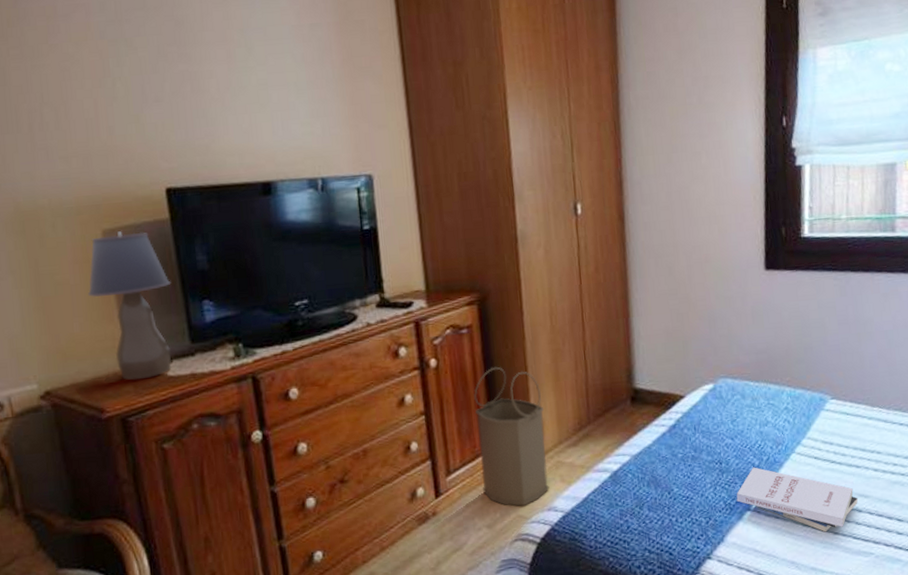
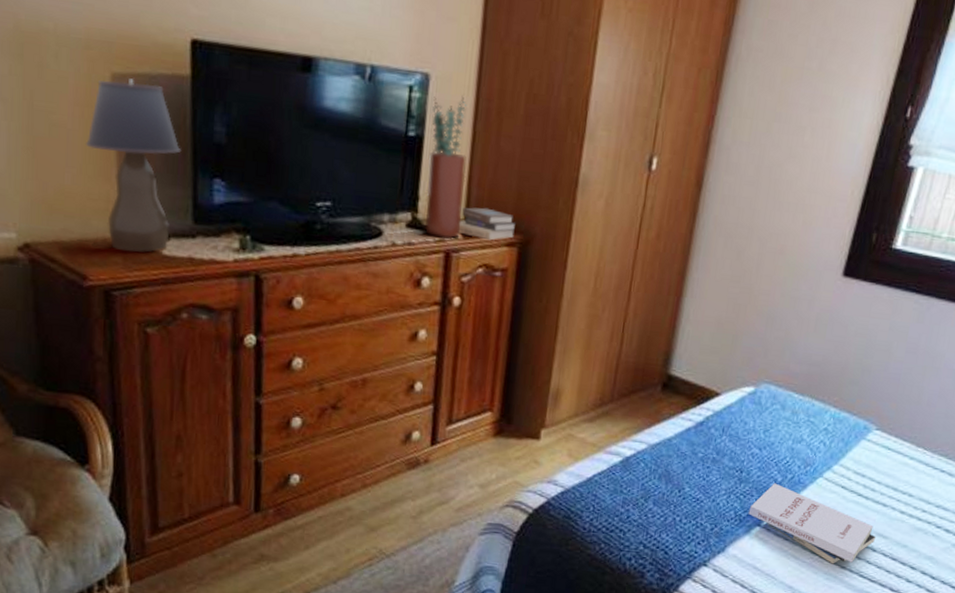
vase: none [379,187,425,311] -> present [424,96,468,239]
books: none [422,276,472,304] -> present [459,207,515,241]
basket: present [474,366,550,506] -> none [483,319,567,473]

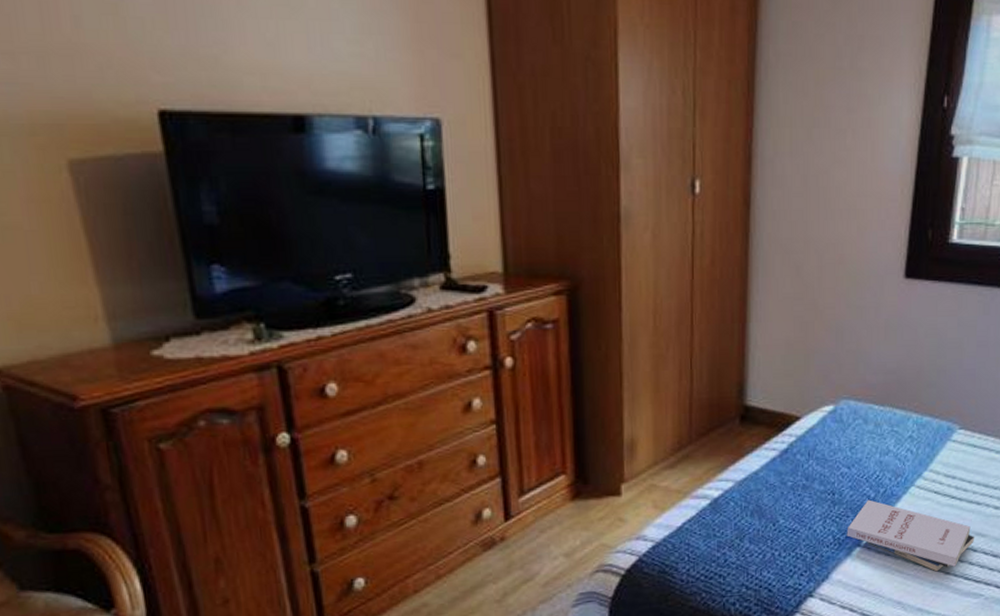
table lamp: present [85,78,182,253] -> none [48,163,170,362]
vase: present [424,96,468,239] -> none [449,139,501,296]
books: present [459,207,515,241] -> none [499,257,560,292]

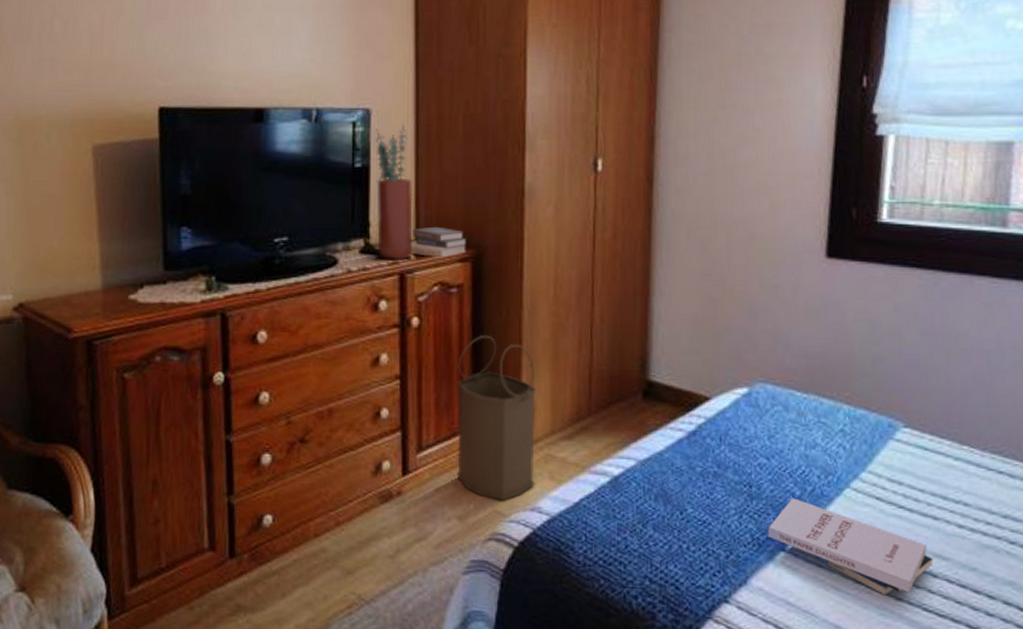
vase: none [449,139,501,296] -> present [375,125,413,260]
books: none [499,257,560,292] -> present [411,226,466,258]
basket: none [556,371,640,534] -> present [456,334,537,500]

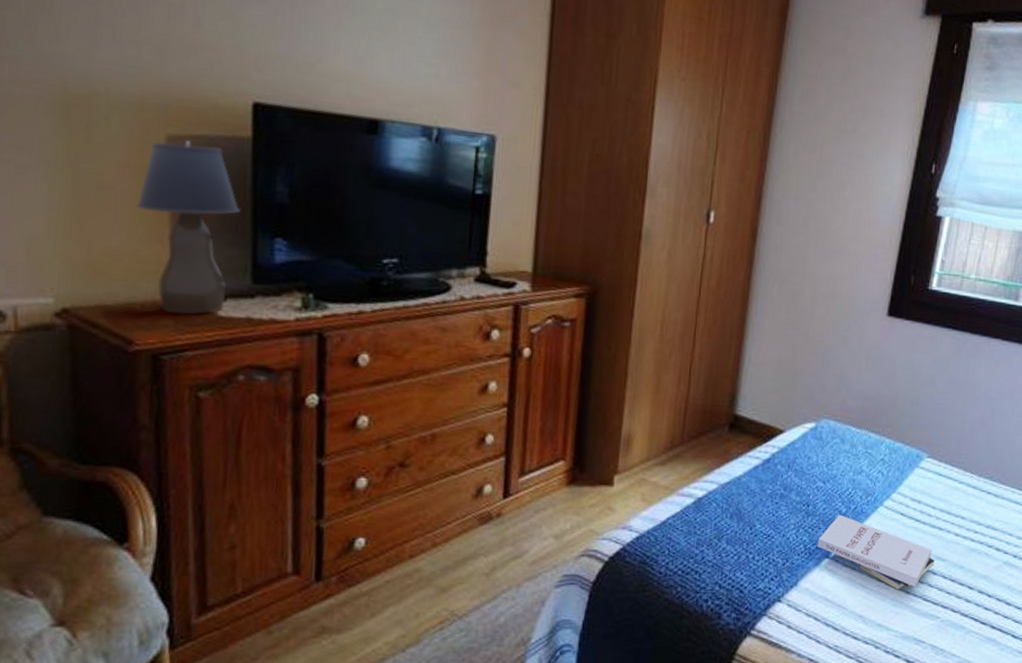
table lamp: none [71,148,153,303] -> present [135,140,241,315]
vase: present [375,125,413,260] -> none [493,156,533,292]
books: present [411,226,466,258] -> none [527,261,583,293]
basket: present [456,334,537,500] -> none [556,367,638,520]

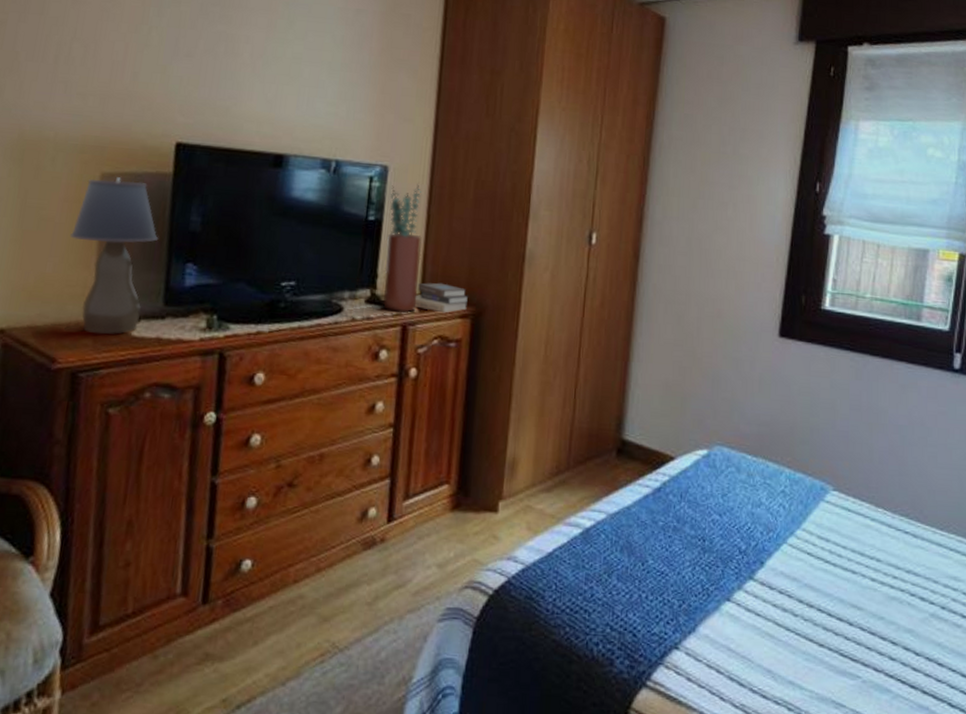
vase: none [493,156,533,292] -> present [382,184,422,313]
books: none [527,261,583,293] -> present [415,282,468,313]
books: present [817,514,935,590] -> none [716,551,850,642]

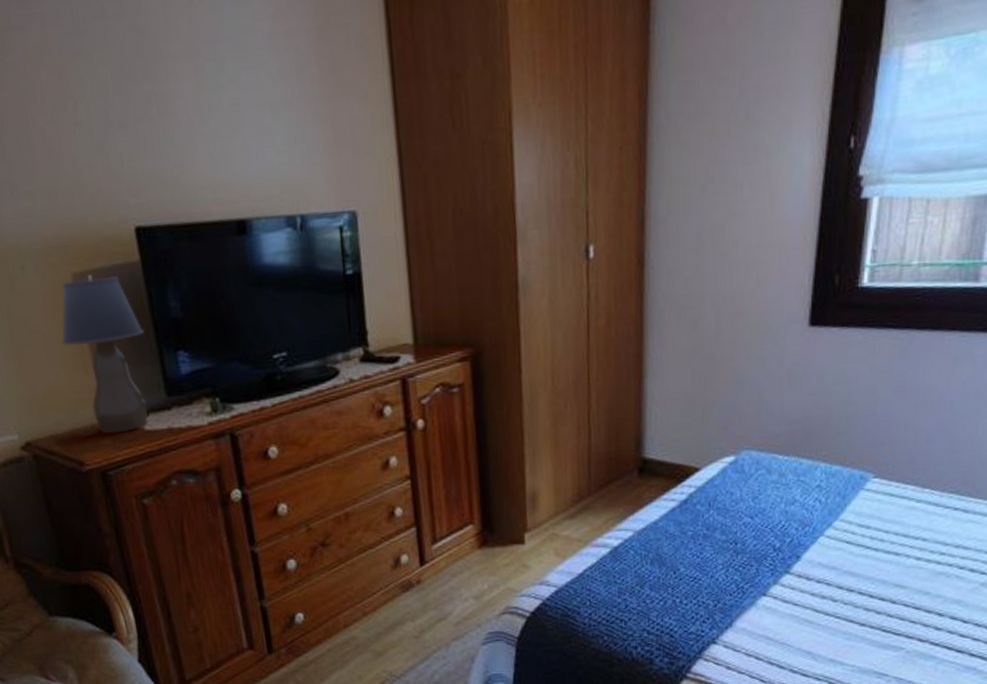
vase: present [382,184,422,313] -> none [364,225,412,367]
books: present [415,282,468,313] -> none [410,328,464,360]

